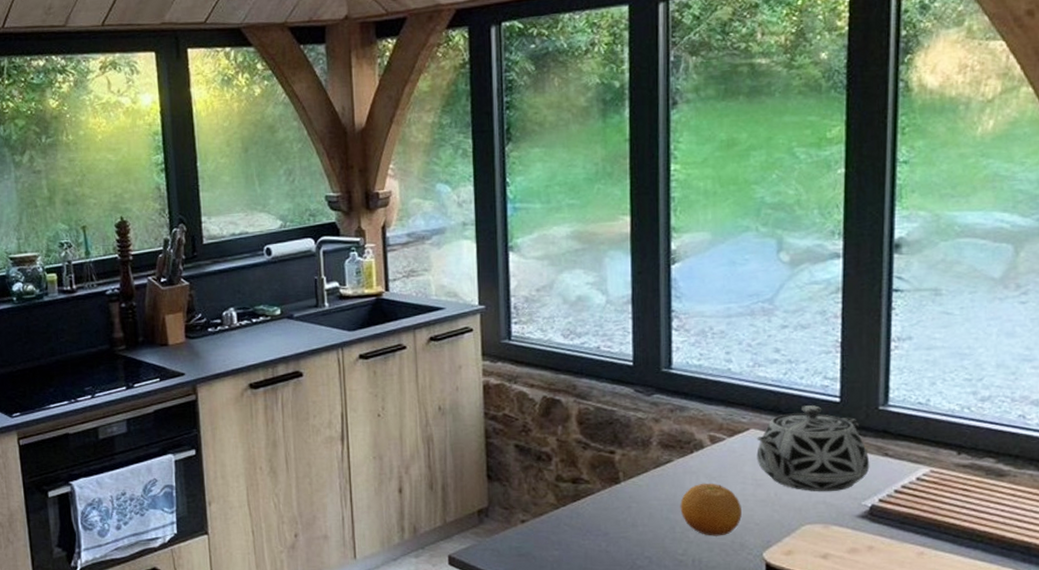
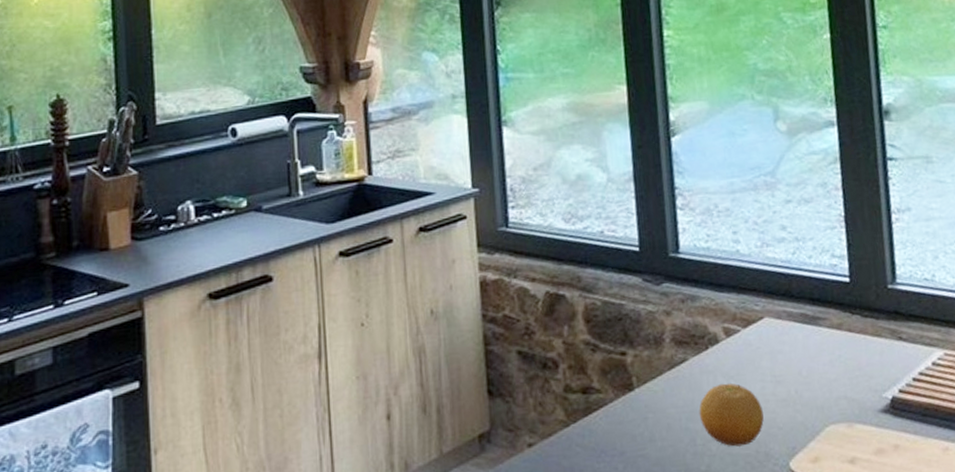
teapot: present [756,405,870,492] -> none [771,287,886,386]

